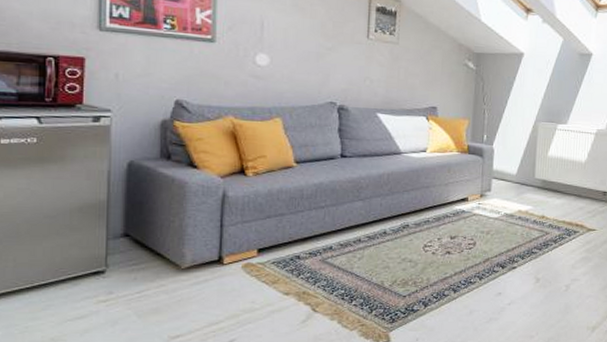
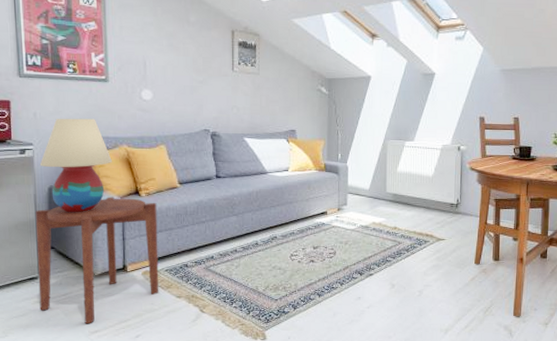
side table: none [104,175,266,328] -> present [35,197,159,324]
table lamp: none [118,81,213,194] -> present [39,118,112,213]

